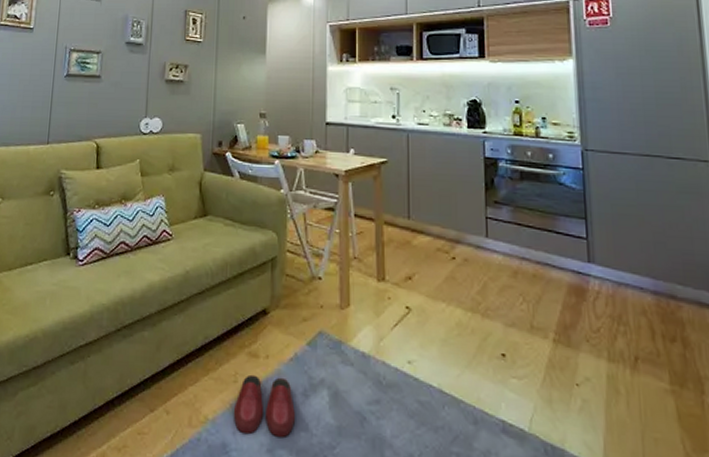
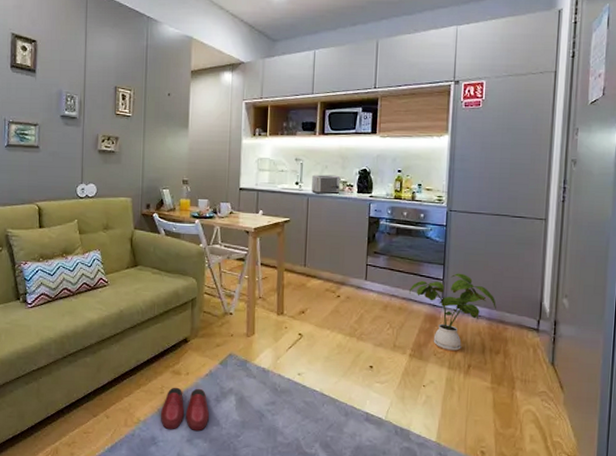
toaster: none [410,106,446,131] -> present [311,174,341,195]
house plant: none [544,230,663,336] -> present [409,273,496,351]

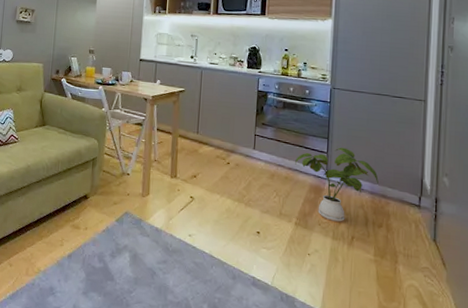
slippers: present [161,387,209,432] -> none [59,240,105,285]
toaster: present [311,174,341,195] -> none [205,50,232,69]

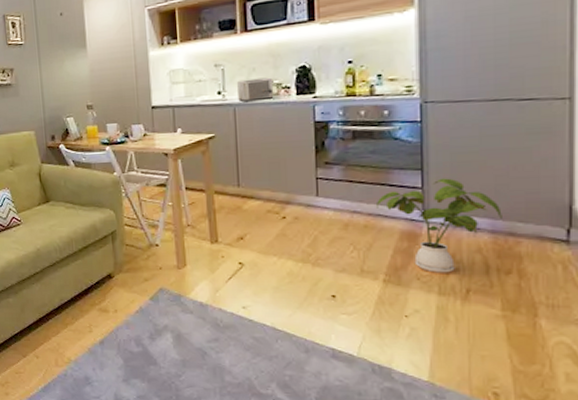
toaster: none [205,50,232,69] -> present [236,77,274,104]

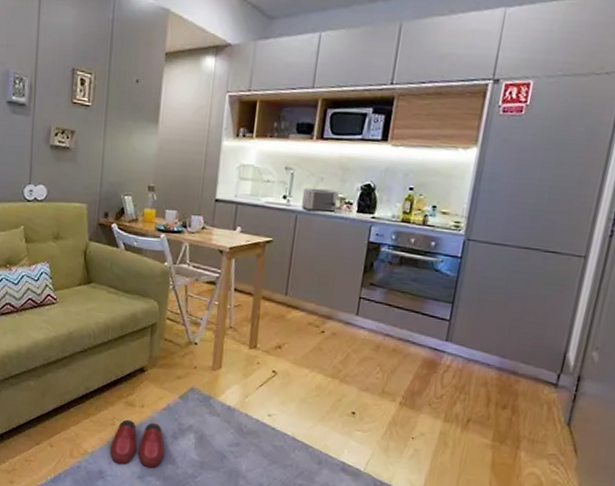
slippers: none [92,325,145,371] -> present [110,419,165,468]
house plant: present [377,178,502,273] -> none [407,314,511,402]

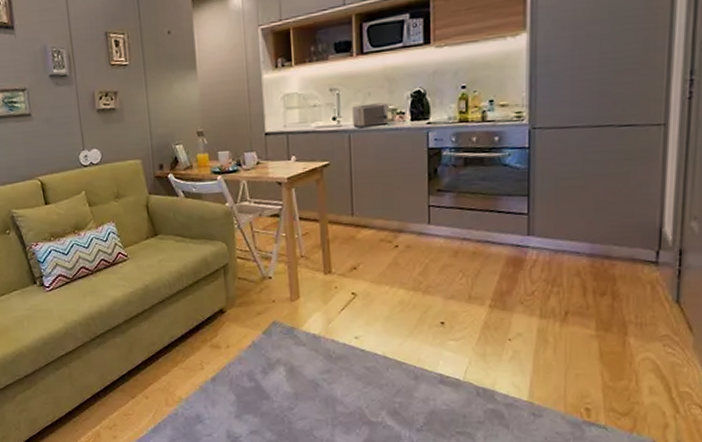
slippers: present [110,419,165,468] -> none [203,361,257,407]

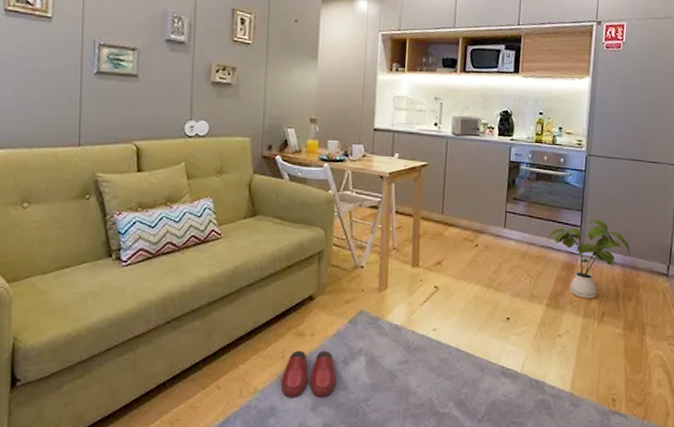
slippers: none [203,361,257,407] -> present [281,350,336,398]
house plant: none [485,203,600,297] -> present [548,219,630,299]

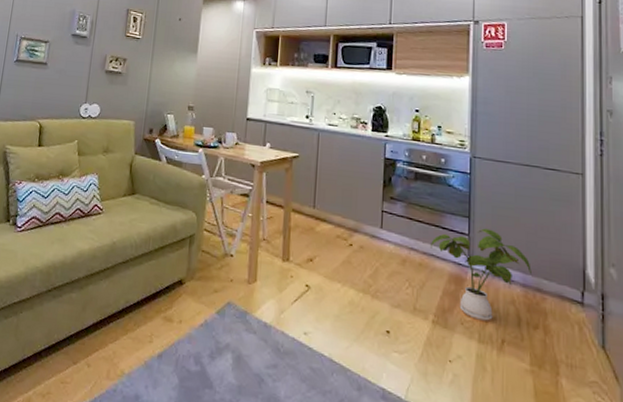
slippers: present [281,350,336,398] -> none [147,336,202,393]
toaster: present [451,115,482,138] -> none [322,109,354,132]

